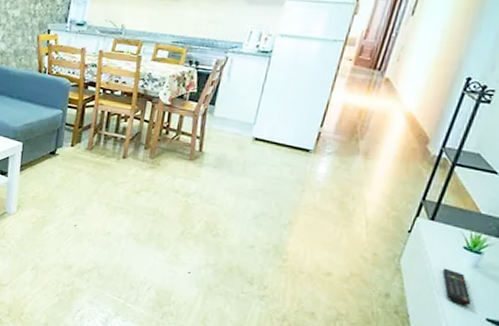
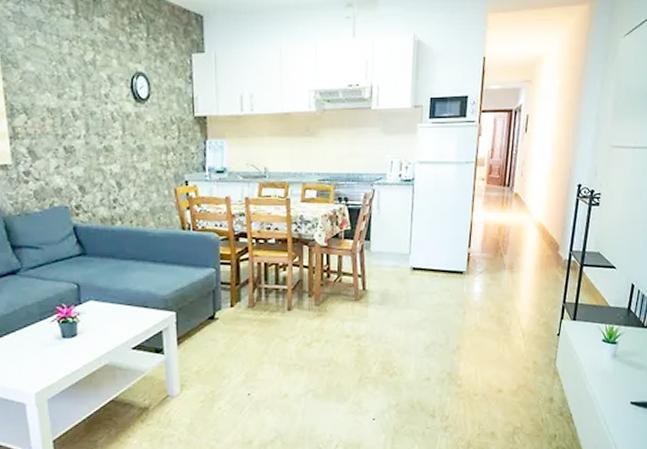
remote control: present [443,268,471,306] -> none [591,363,616,394]

